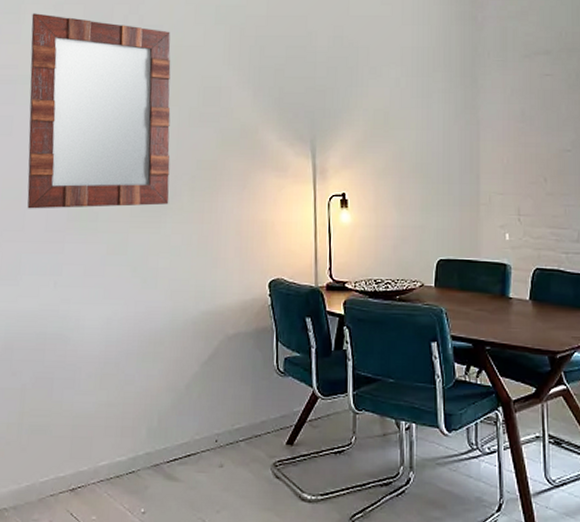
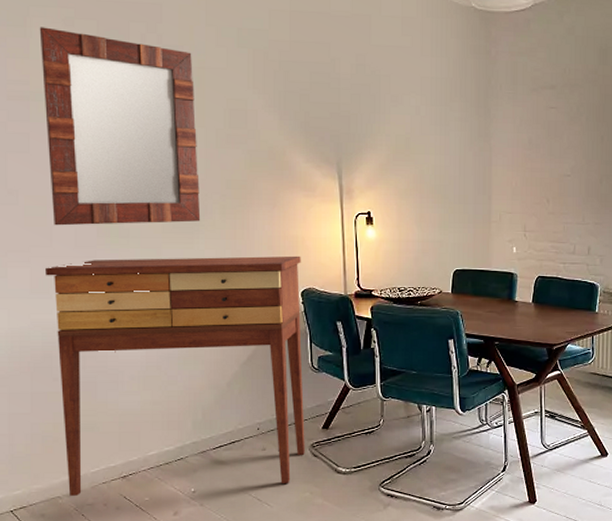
console table: none [15,242,270,510] -> present [46,255,305,496]

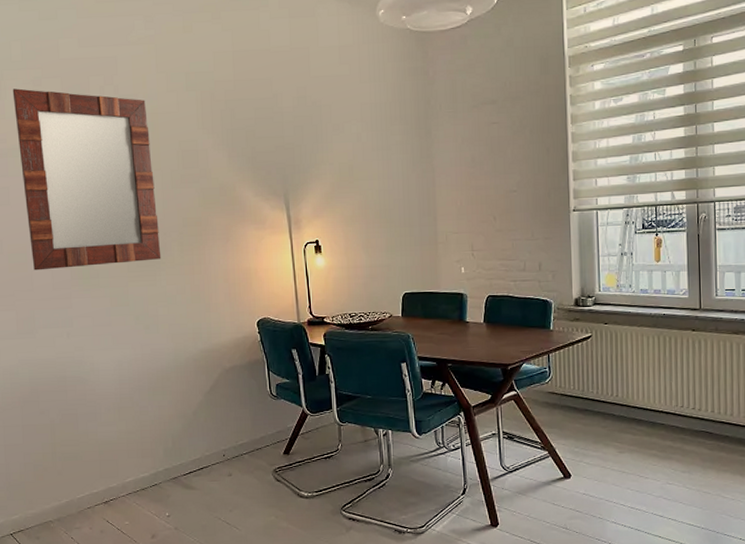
console table: present [46,255,305,496] -> none [29,287,268,520]

